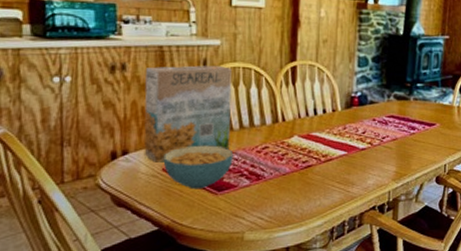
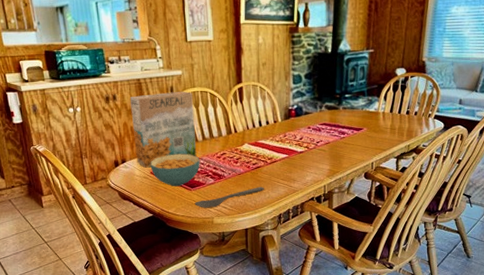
spoon: none [220,192,314,219] -> present [194,187,264,208]

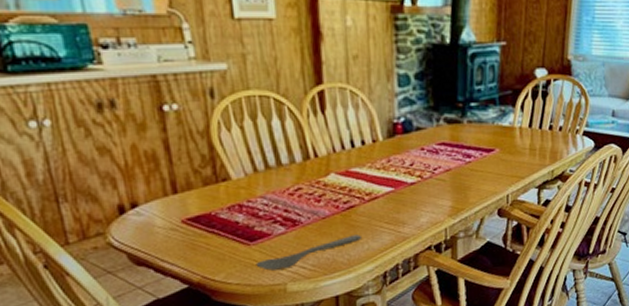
cereal box: present [129,91,197,168] -> none [139,94,257,214]
cereal bowl: present [150,153,200,187] -> none [180,190,263,241]

